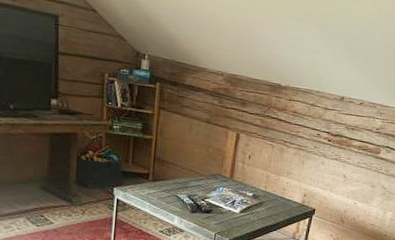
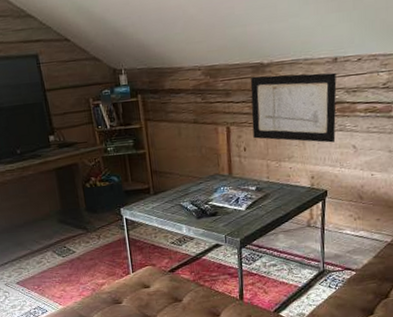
wall art: none [259,94,341,169] -> present [250,72,337,143]

